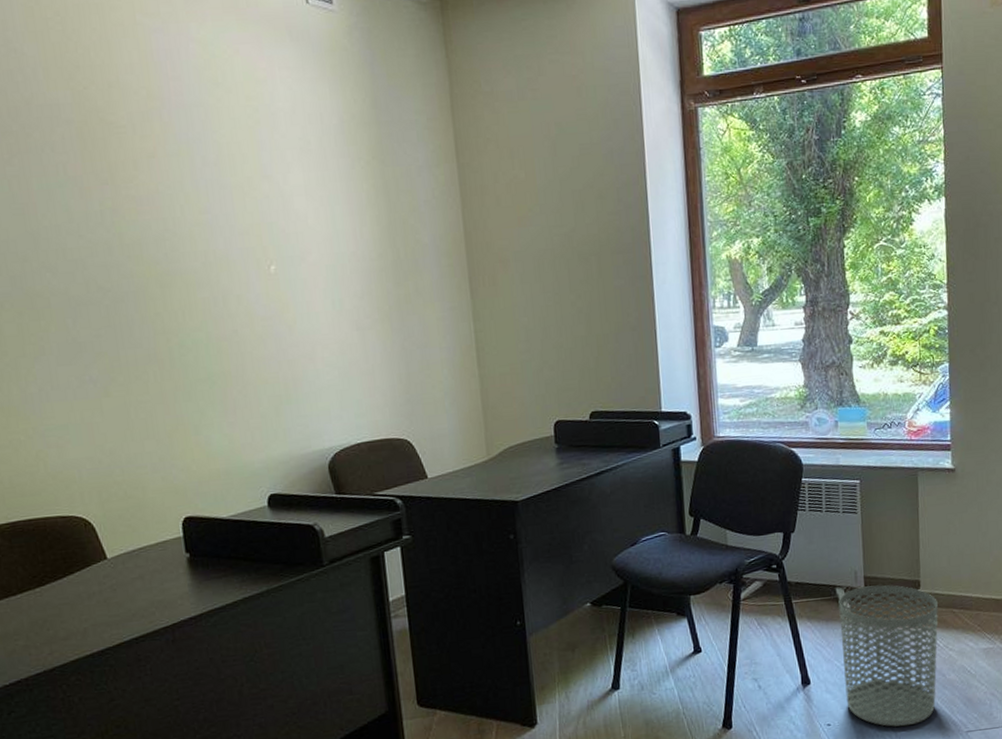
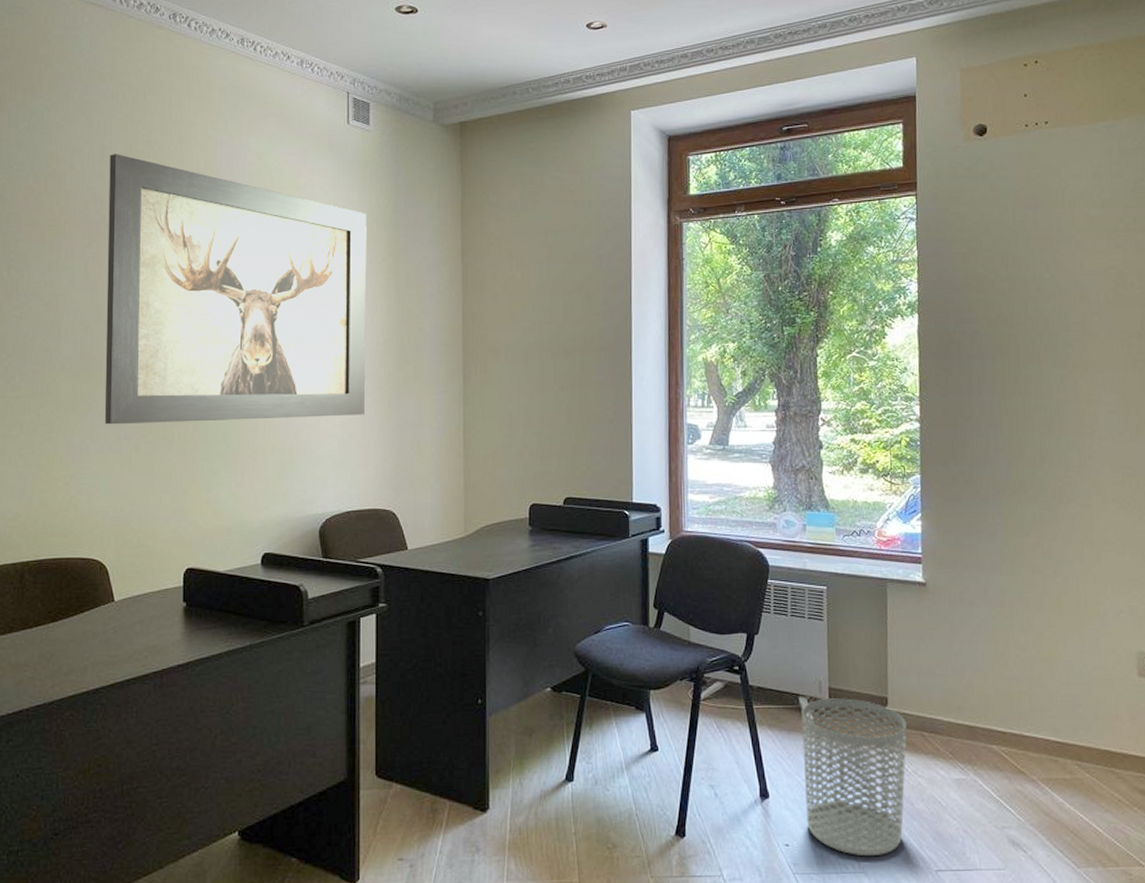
wall art: none [17,48,364,369] -> present [104,154,367,425]

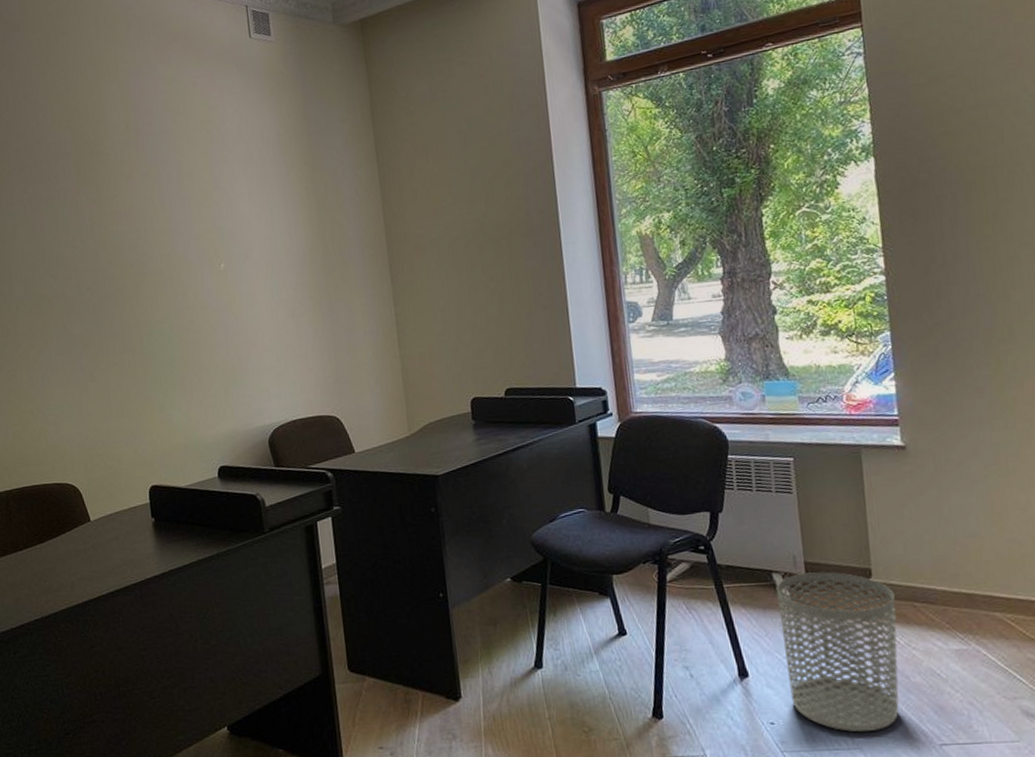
wall art: present [104,154,367,425] -> none [33,99,299,358]

